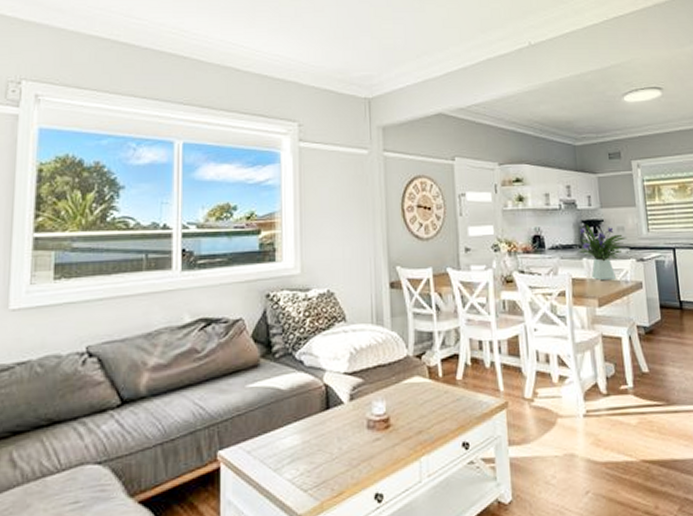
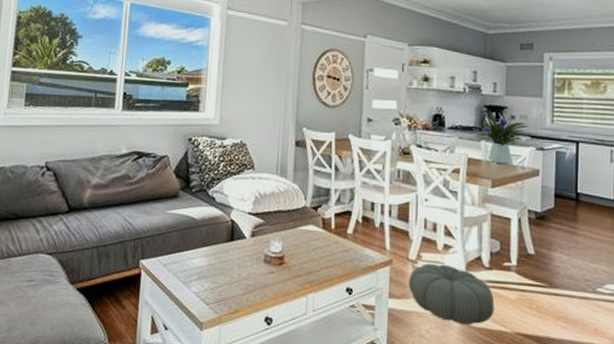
pouf: none [527,397,618,462] -> present [409,263,495,325]

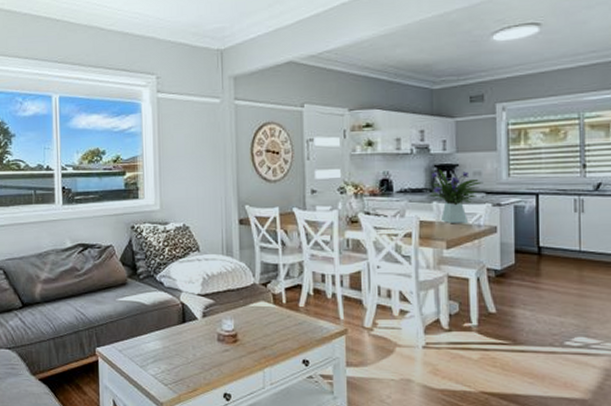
pouf: present [409,263,495,325] -> none [366,329,457,387]

